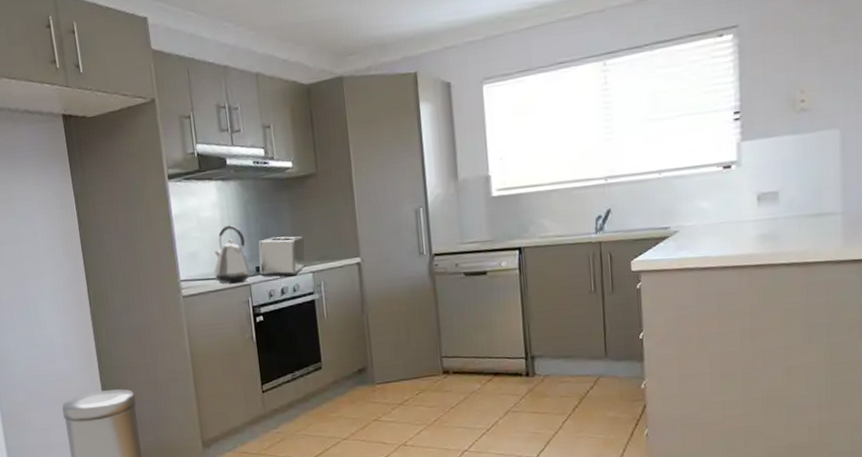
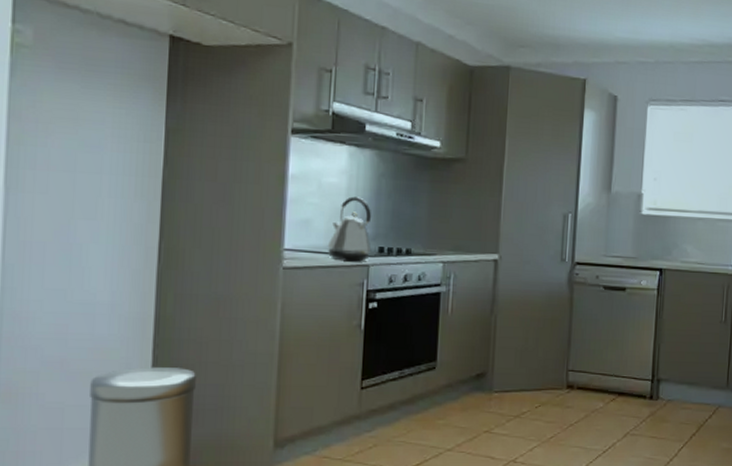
toaster: present [258,236,305,277] -> none [383,217,440,264]

